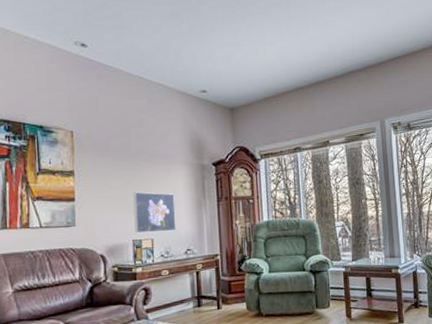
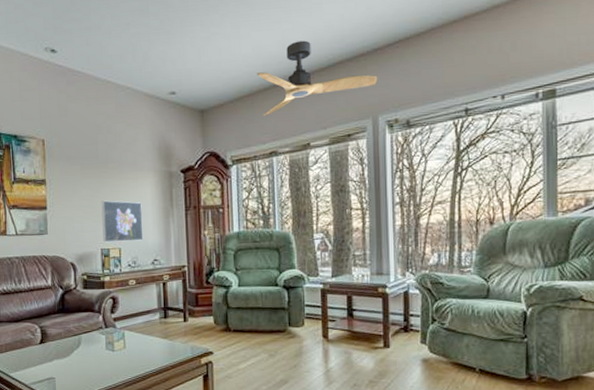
ceiling fan: none [280,51,382,115] -> present [256,40,377,116]

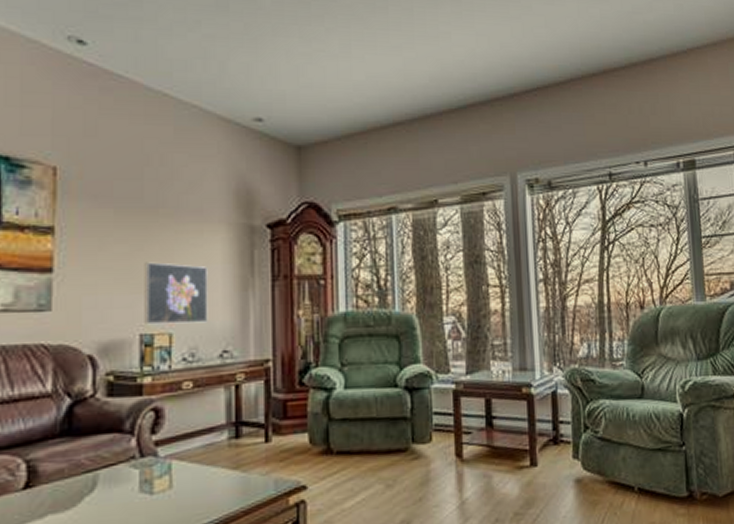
ceiling fan: present [256,40,377,116] -> none [371,73,514,161]

